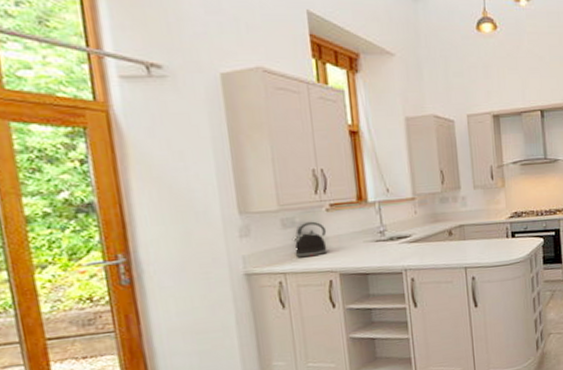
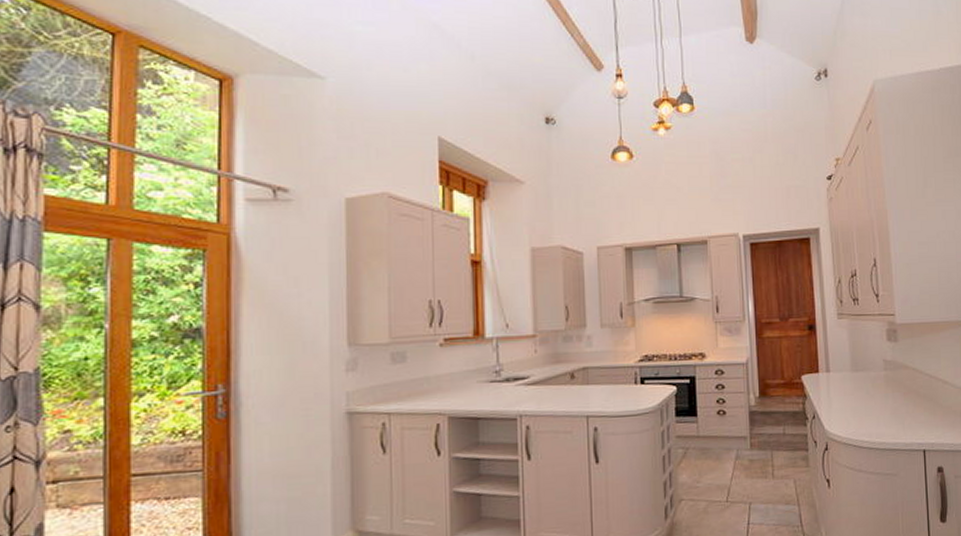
kettle: present [291,221,329,258] -> none [400,356,439,397]

